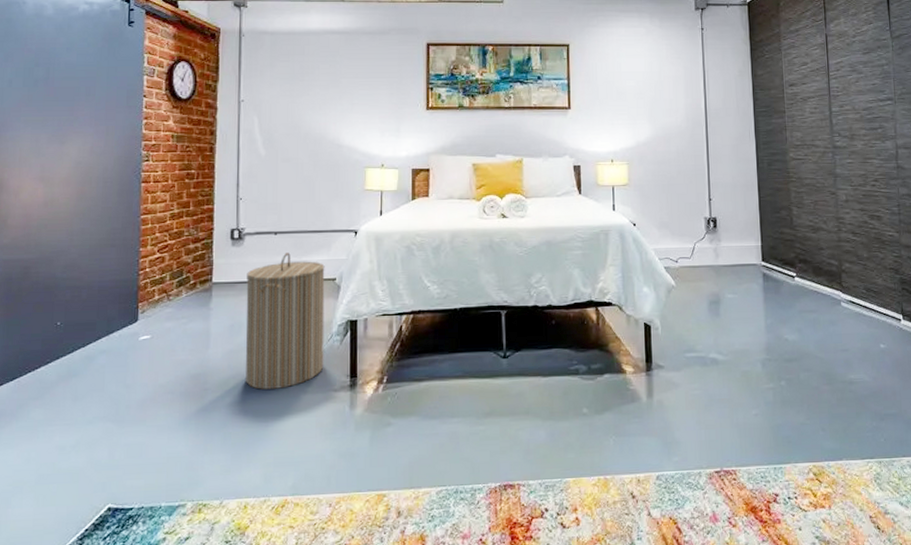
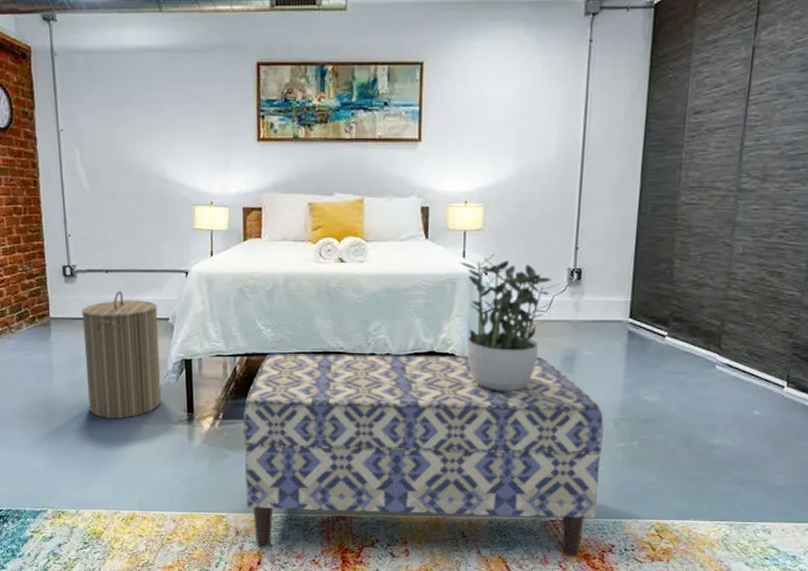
bench: none [407,301,757,529] -> present [242,353,604,558]
potted plant: none [611,206,697,337] -> present [460,254,558,391]

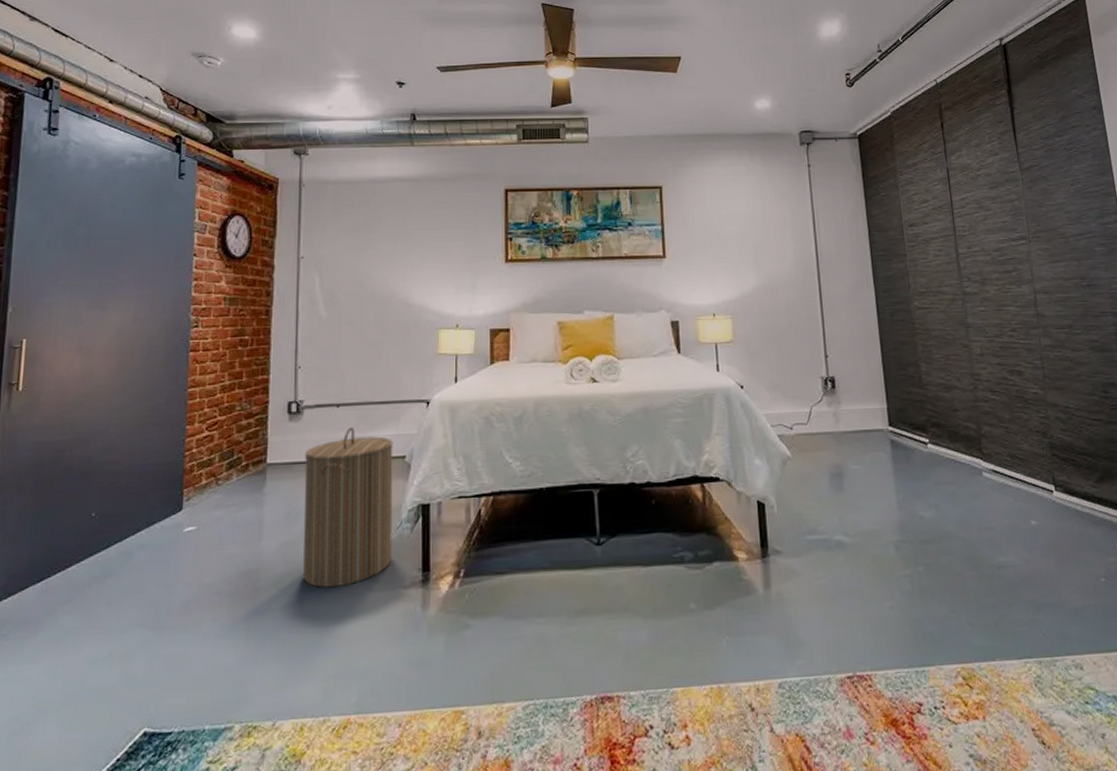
bench: present [242,353,604,558] -> none [487,474,895,753]
potted plant: present [460,254,558,391] -> none [714,366,814,517]

